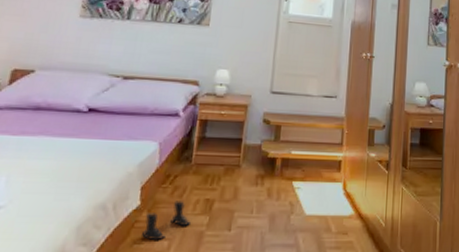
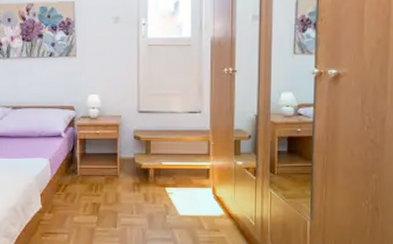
boots: present [142,201,190,241] -> none [47,204,83,235]

